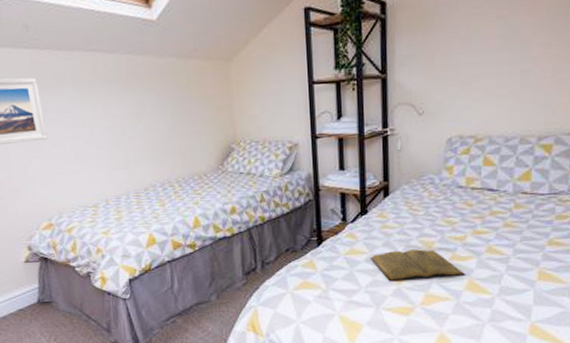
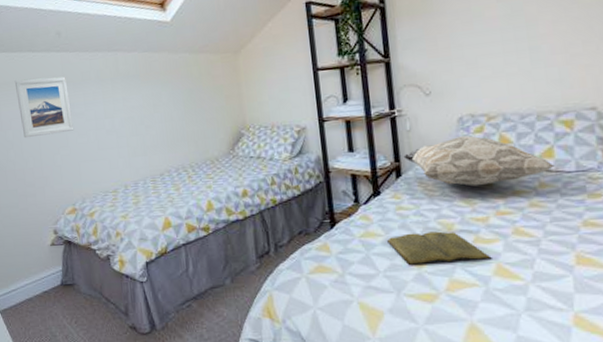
decorative pillow: none [392,157,530,207] -> present [403,135,555,187]

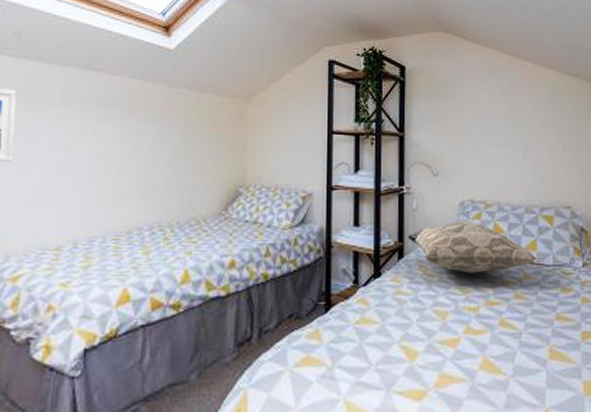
book: present [386,231,492,265] -> none [381,320,479,357]

